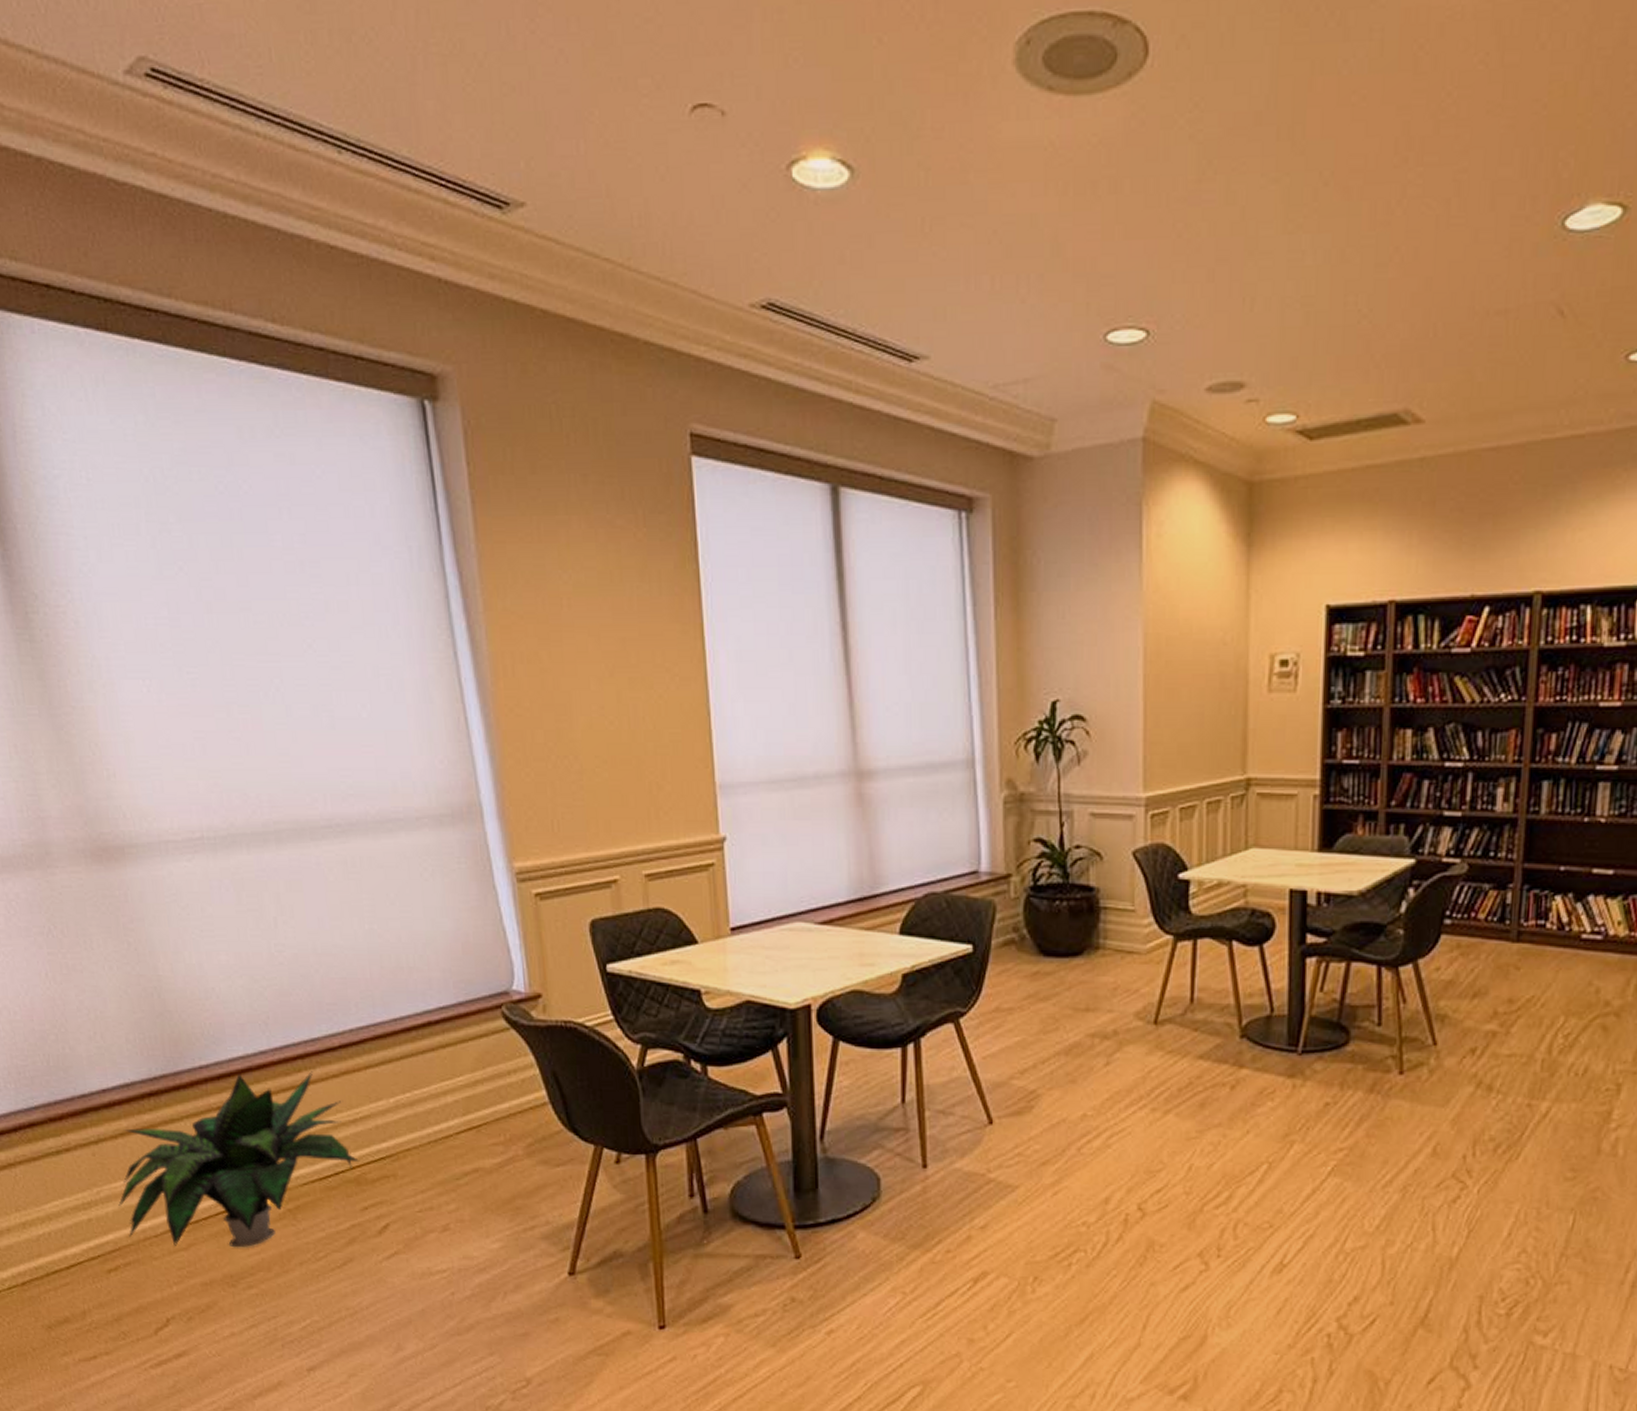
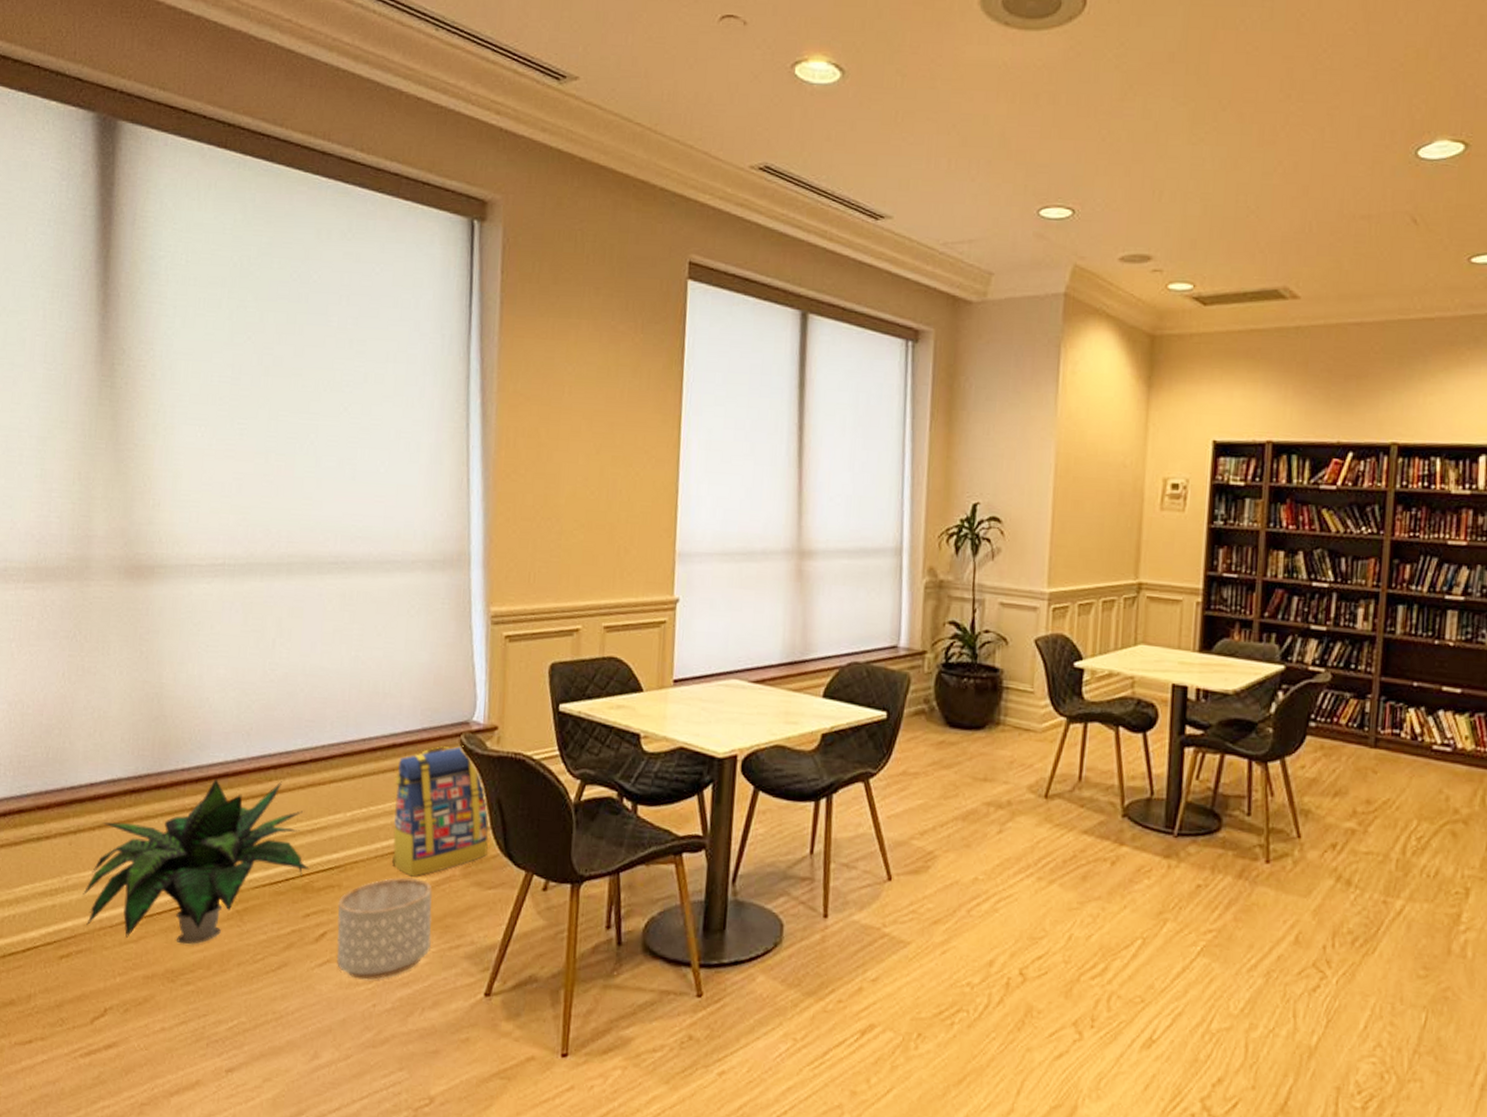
planter: none [396,1160,503,1269] -> present [336,877,432,980]
backpack: none [436,1017,551,1160] -> present [391,745,489,877]

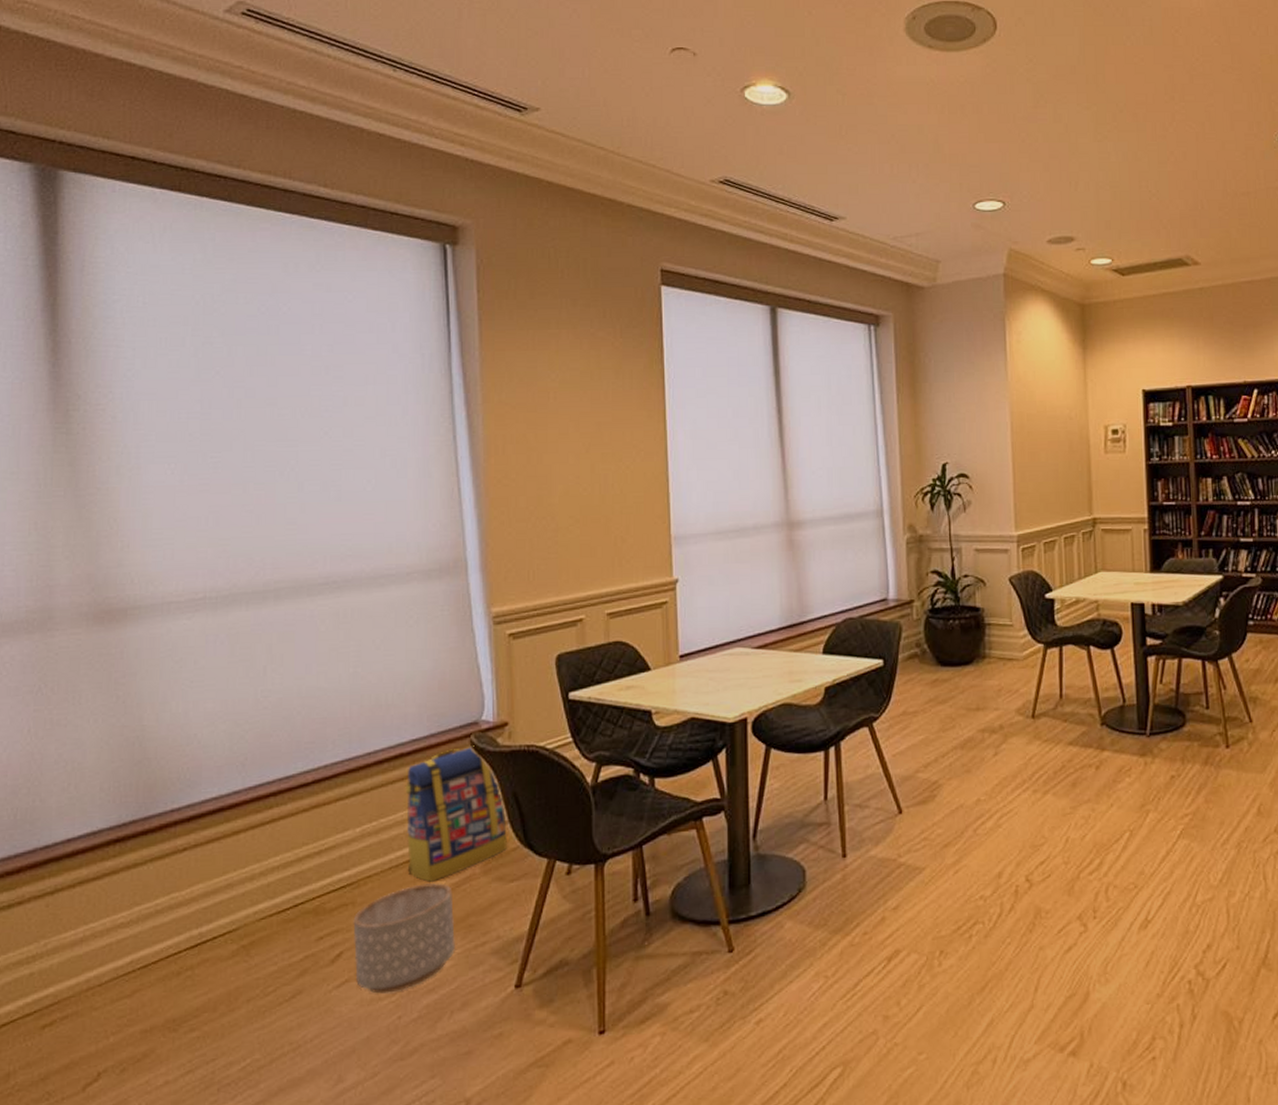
potted plant: present [83,778,311,945] -> none [65,807,321,994]

